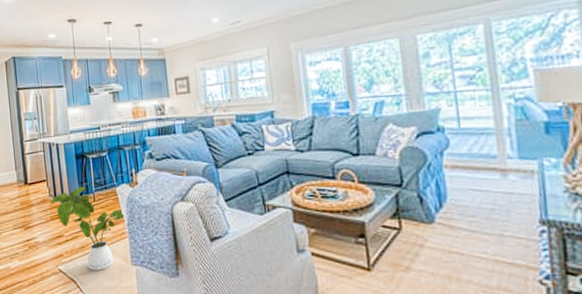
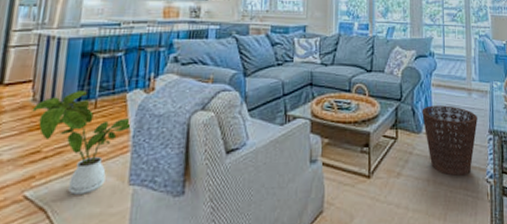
basket: none [432,190,520,274] -> present [422,105,478,176]

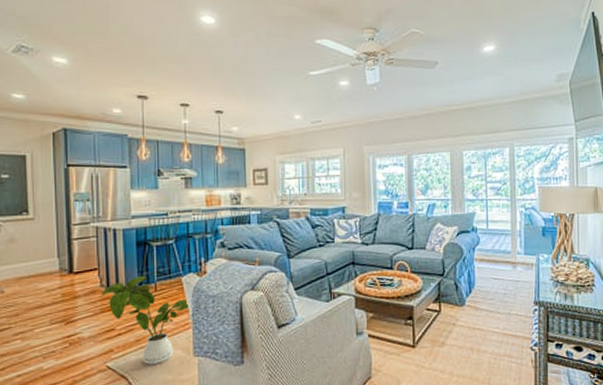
basket: present [422,105,478,176] -> none [465,279,522,345]

